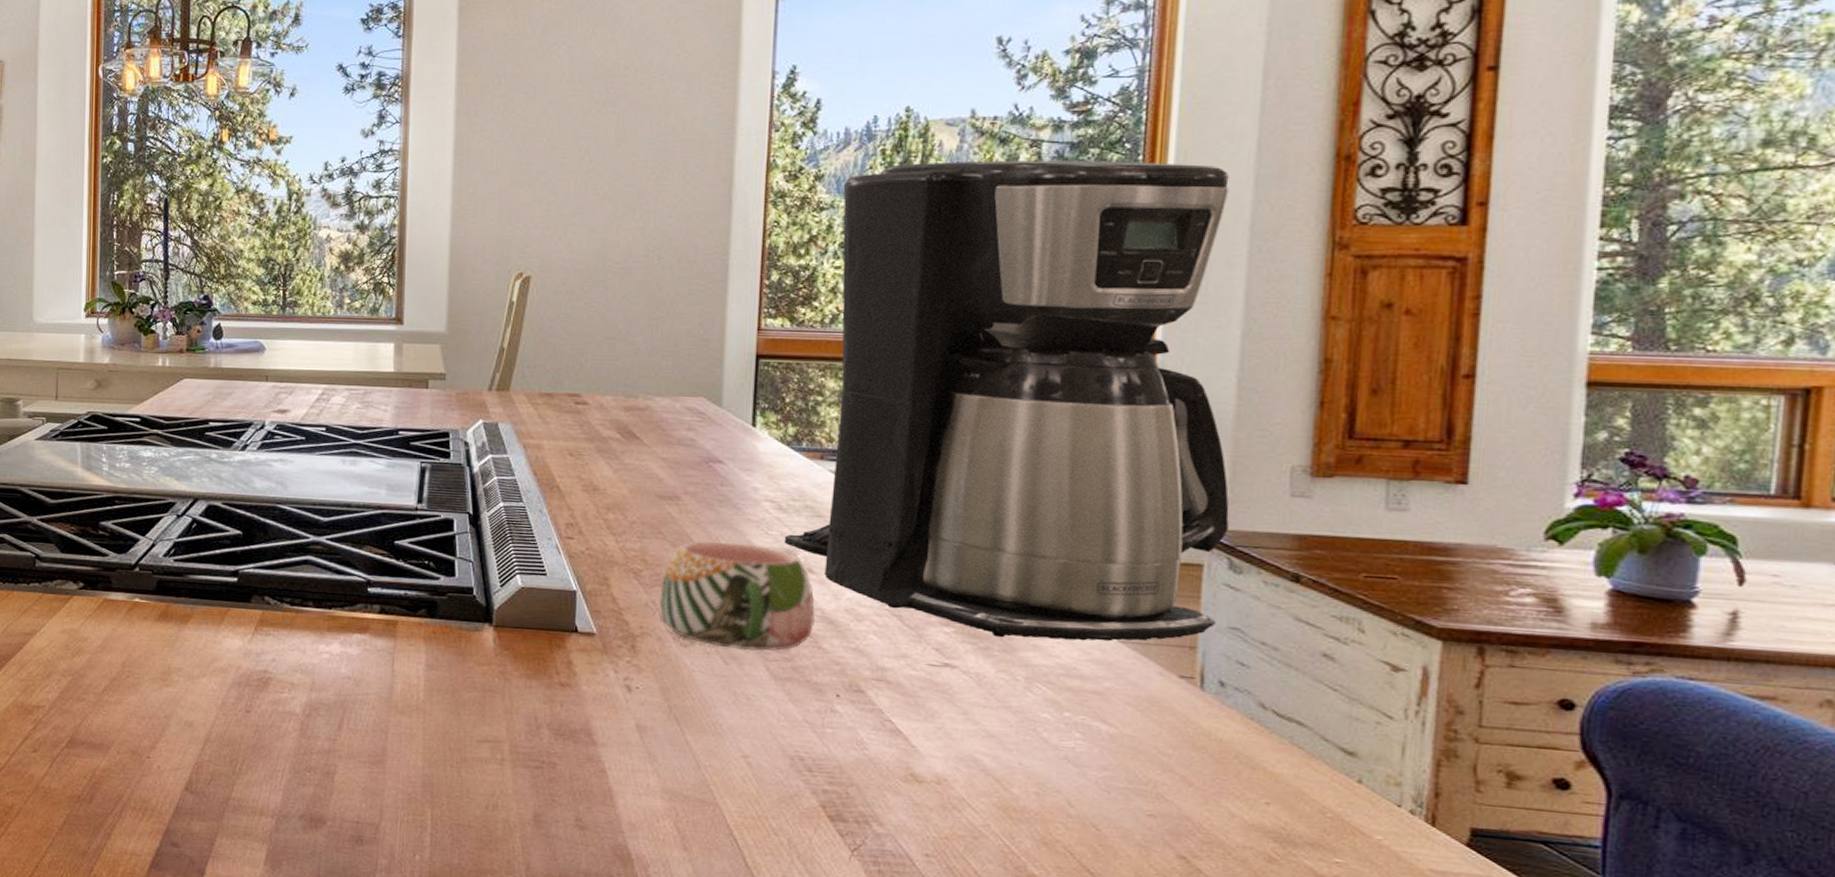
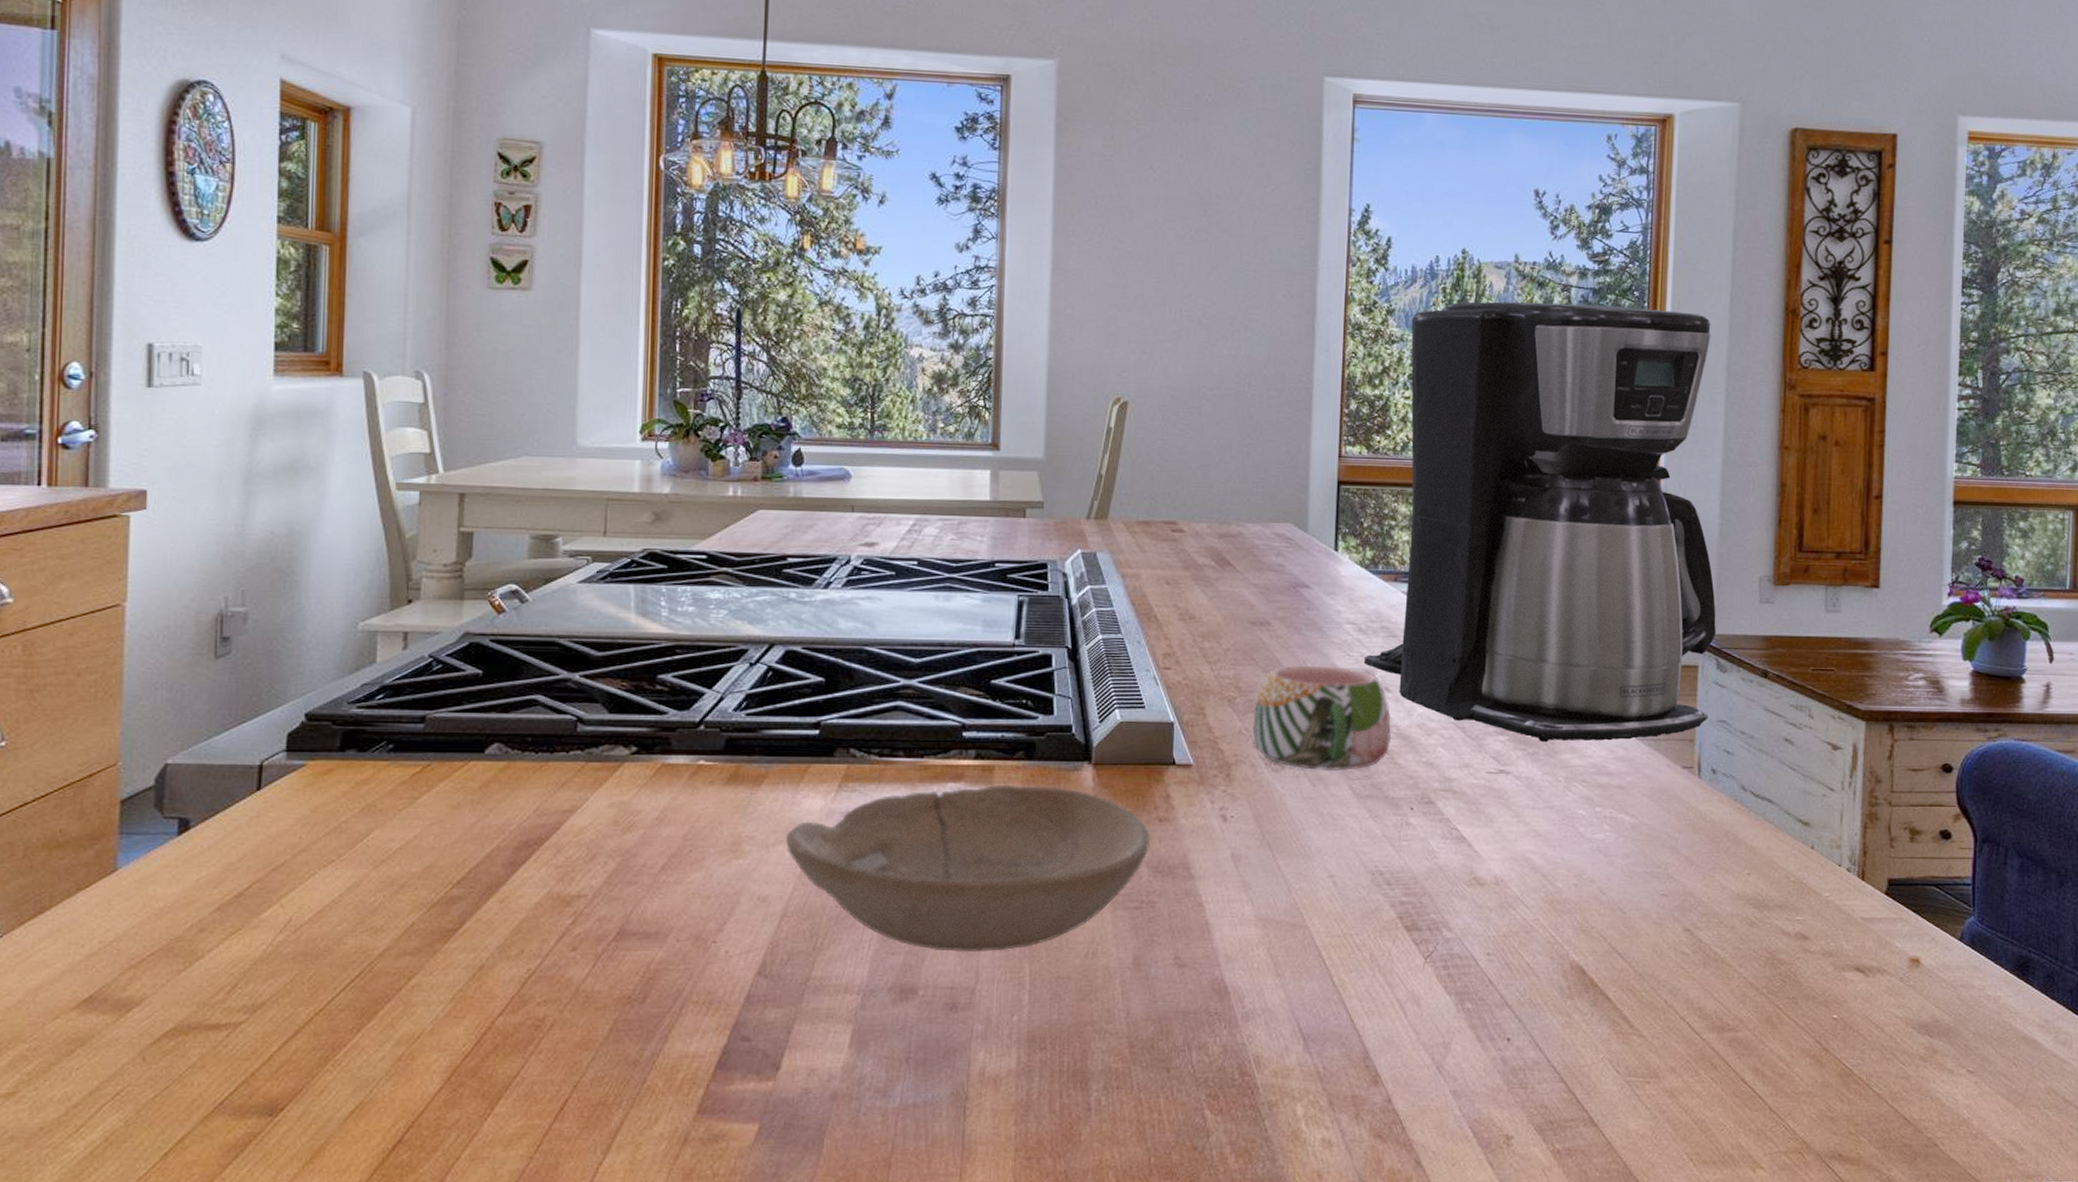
bowl: none [208,638,551,794] -> present [785,784,1150,953]

